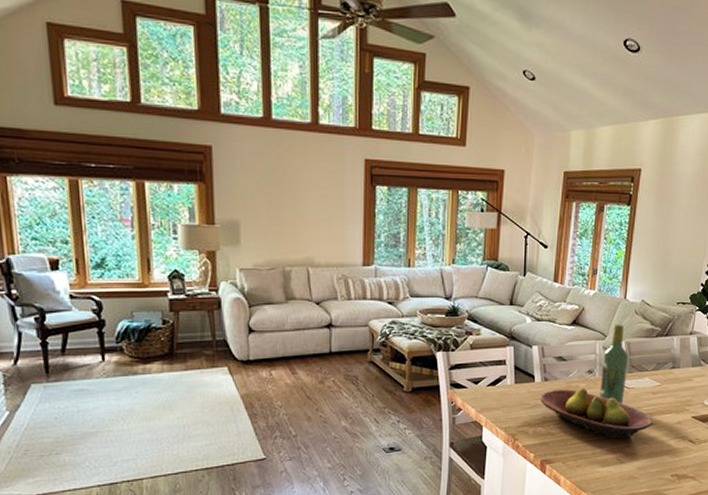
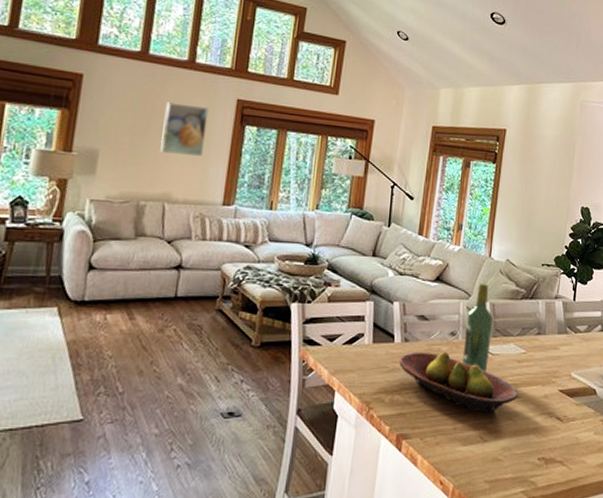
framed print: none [295,168,339,220] -> present [160,102,209,156]

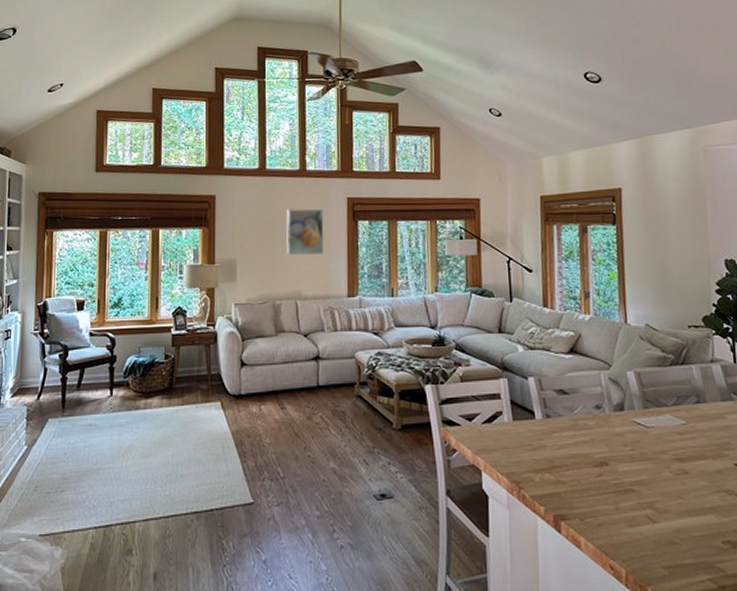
fruit bowl: present [399,351,518,413] -> none [544,427,685,491]
wine bottle: present [462,283,494,371] -> none [610,351,644,446]

